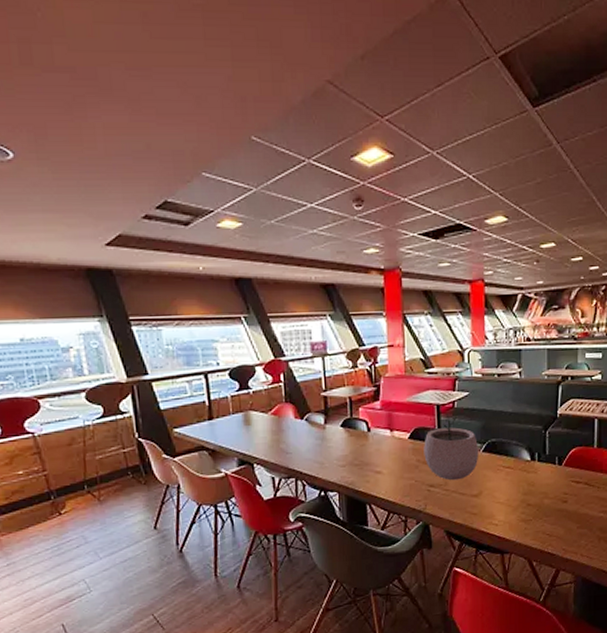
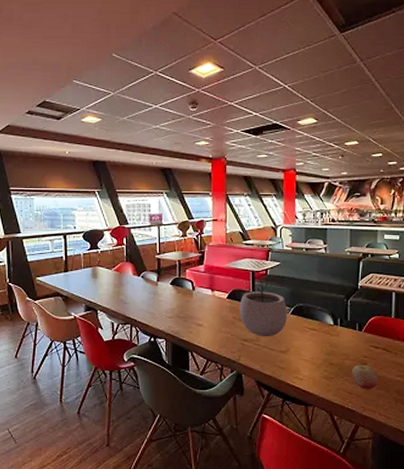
fruit: none [551,503,581,530] -> present [351,365,379,389]

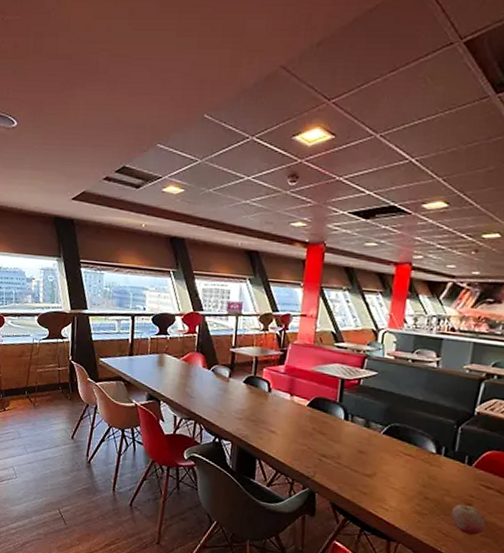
plant pot: present [239,279,288,337] -> none [320,389,380,457]

